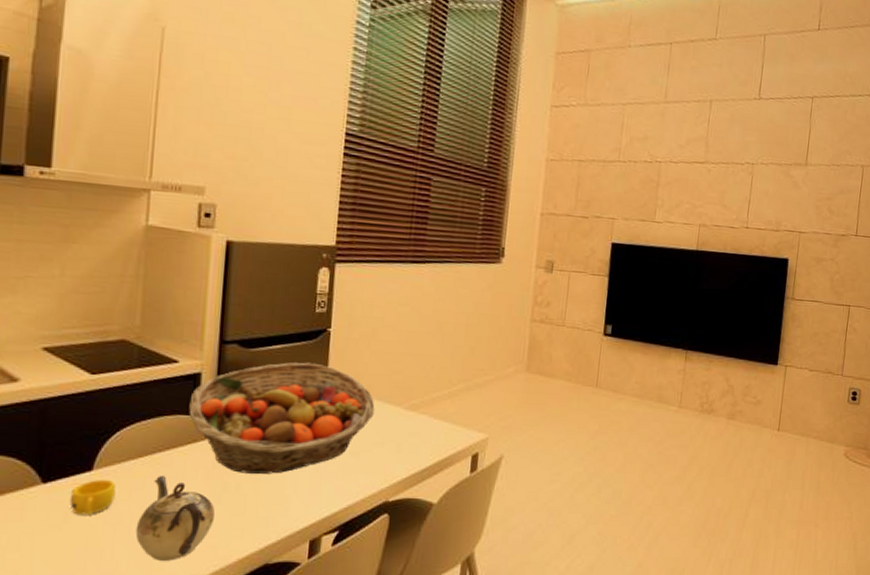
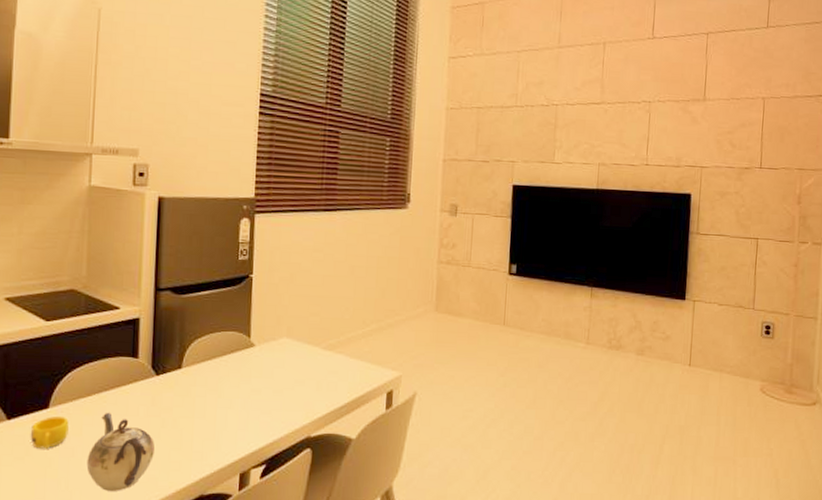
fruit basket: present [188,362,375,474] -> none [129,306,295,411]

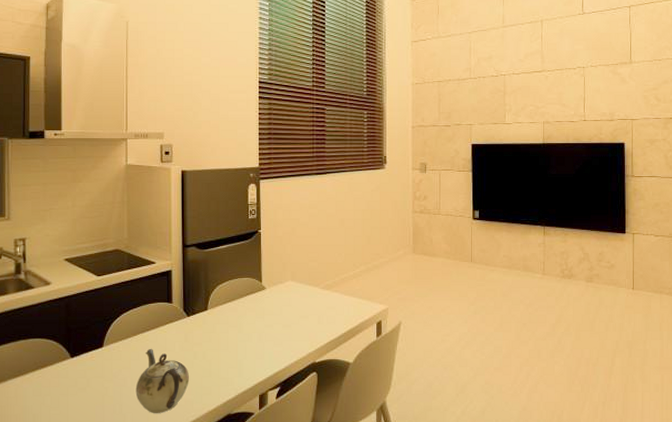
cup: present [30,415,69,449] -> none [89,353,120,380]

